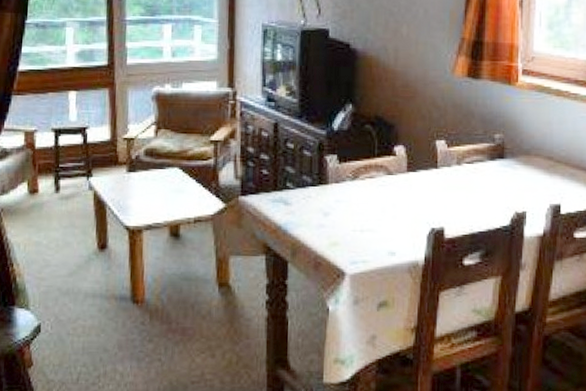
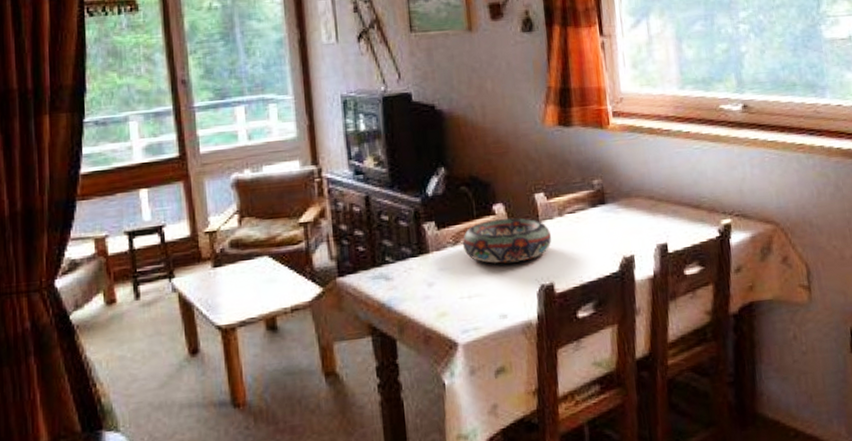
decorative bowl: none [361,160,448,204] -> present [462,218,552,264]

